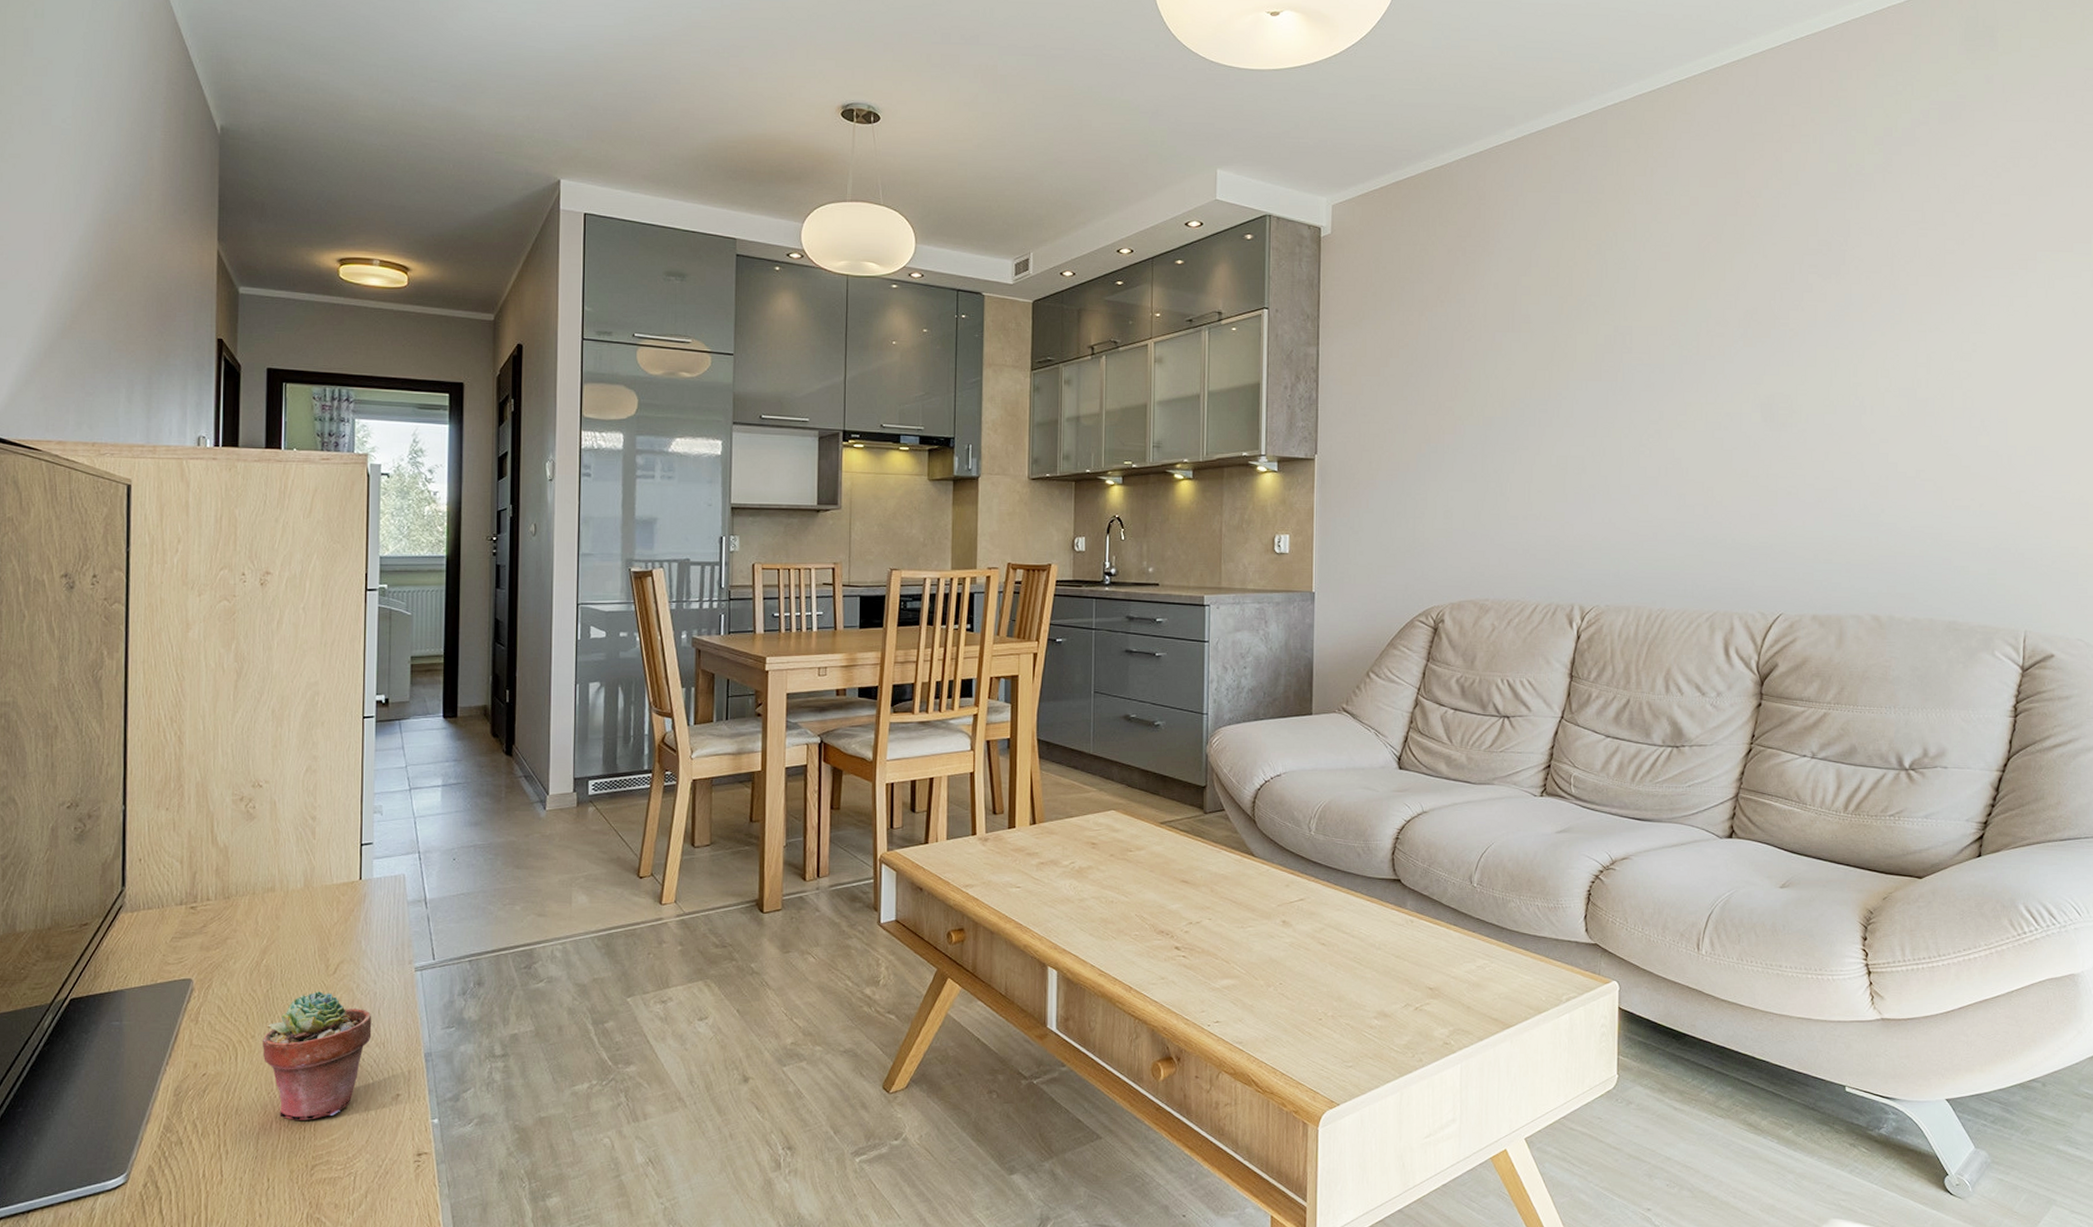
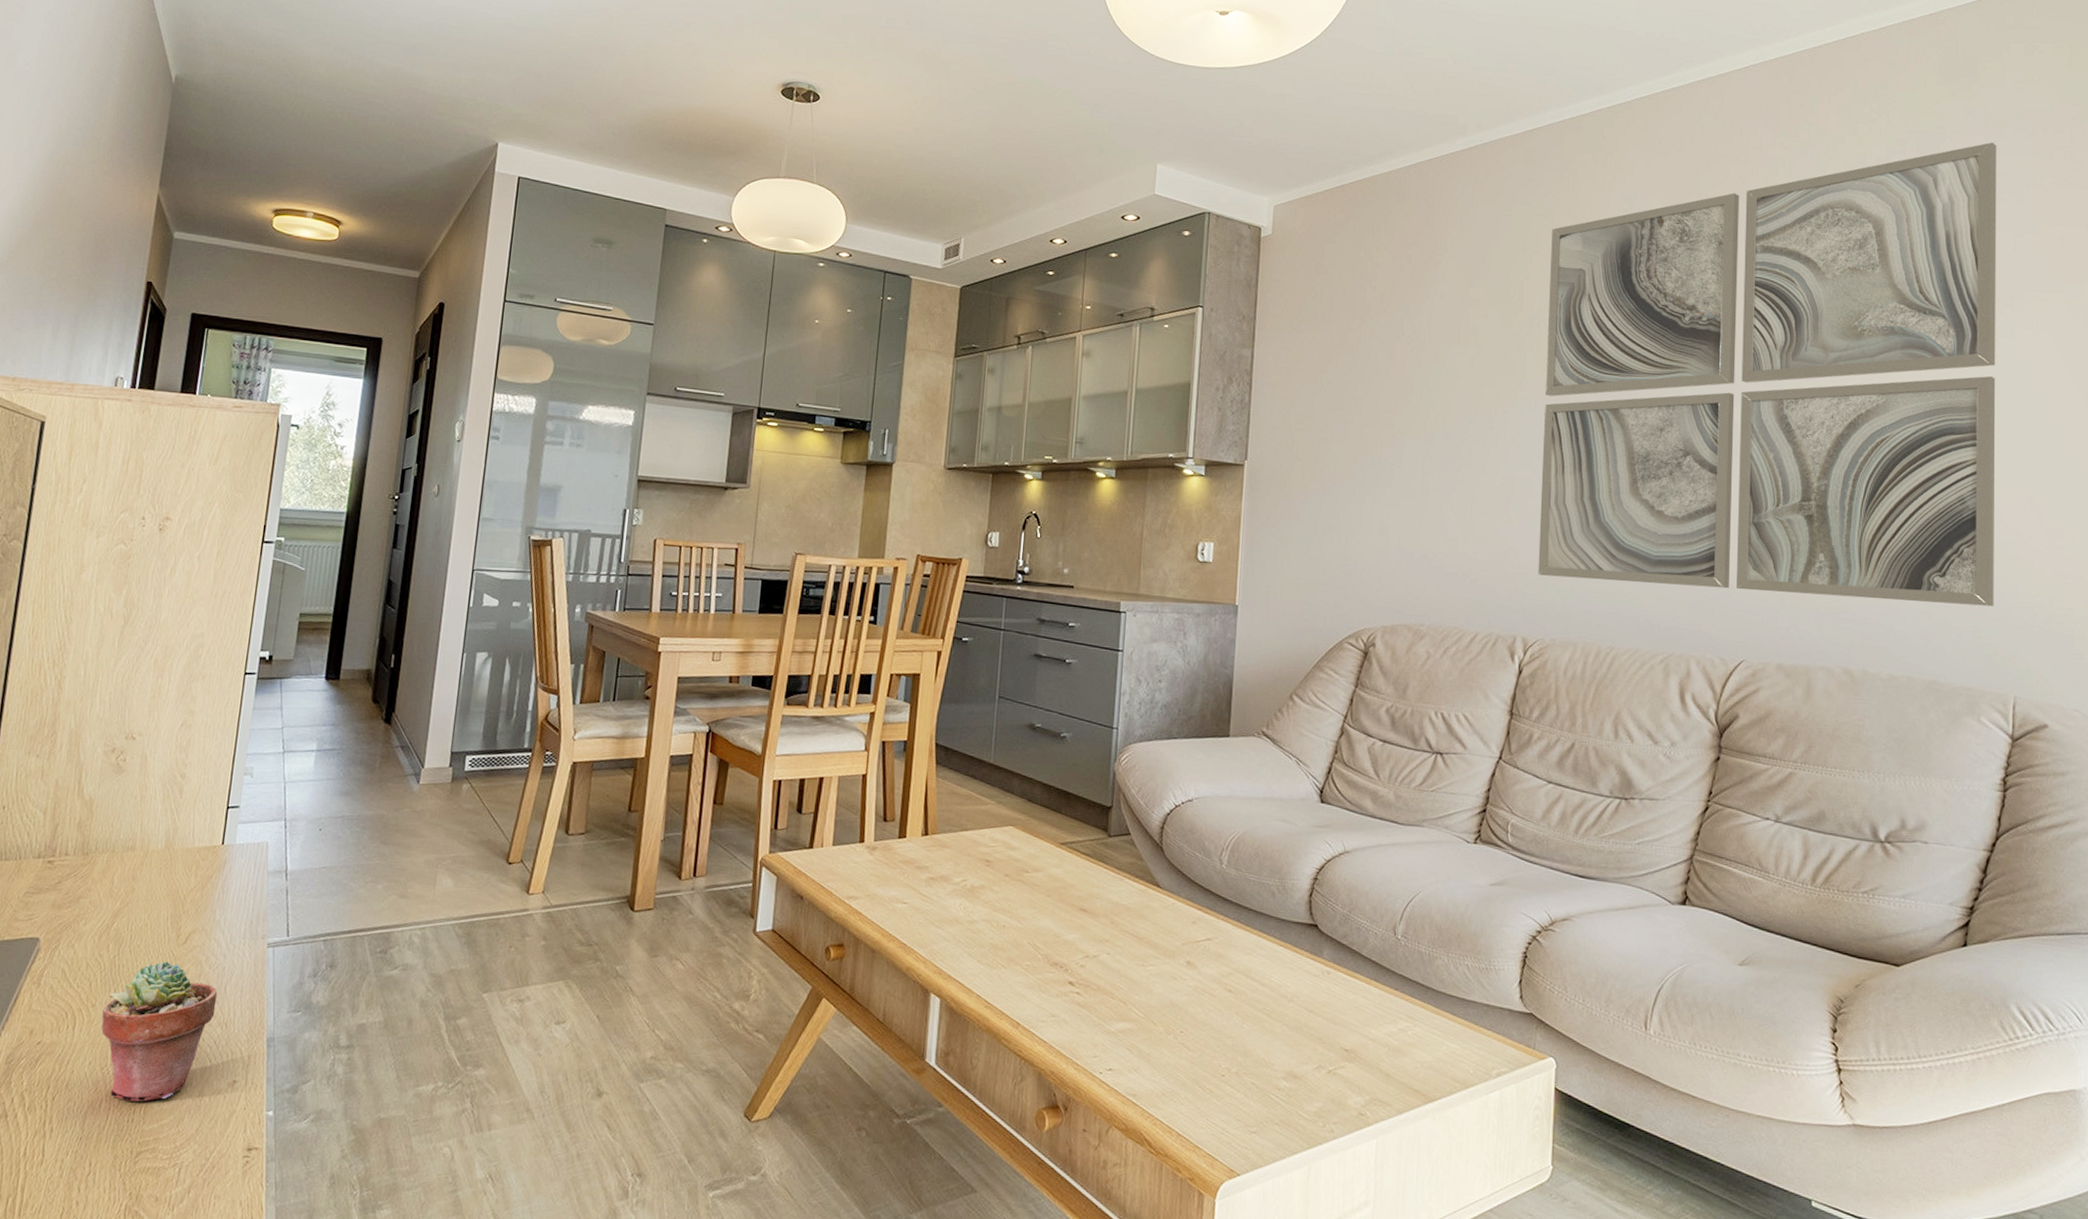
wall art: none [1592,109,2014,550] -> present [1538,142,1997,607]

